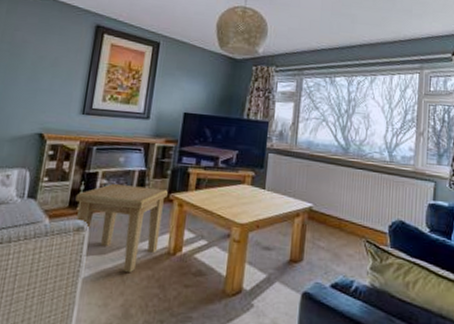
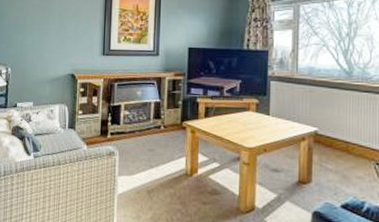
side table: present [75,184,168,272] -> none [105,115,181,190]

